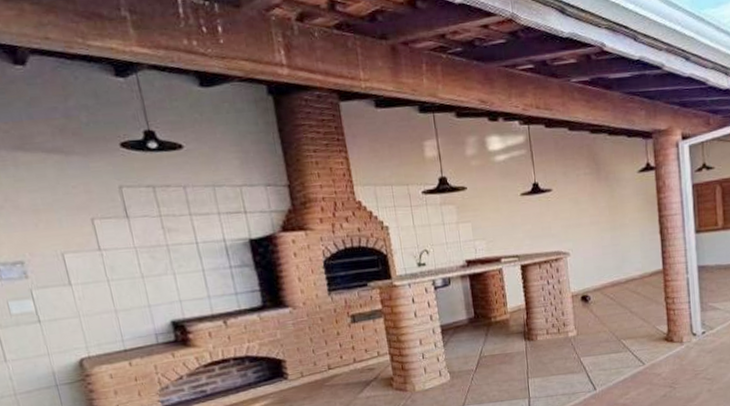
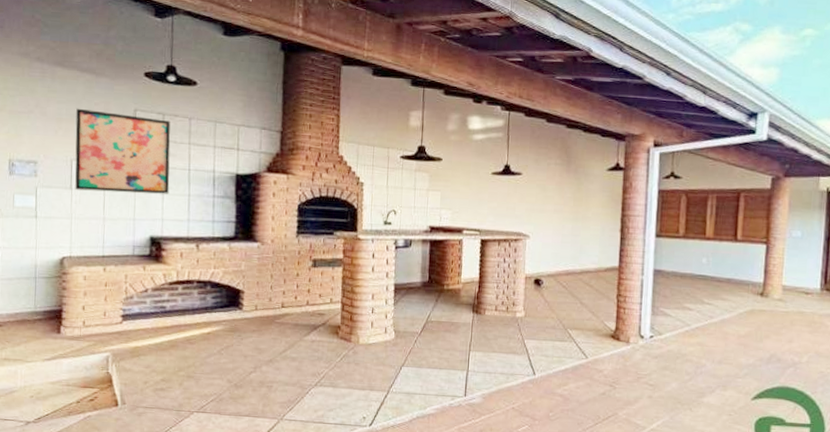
wall art: none [52,192,181,285] -> present [75,108,171,194]

